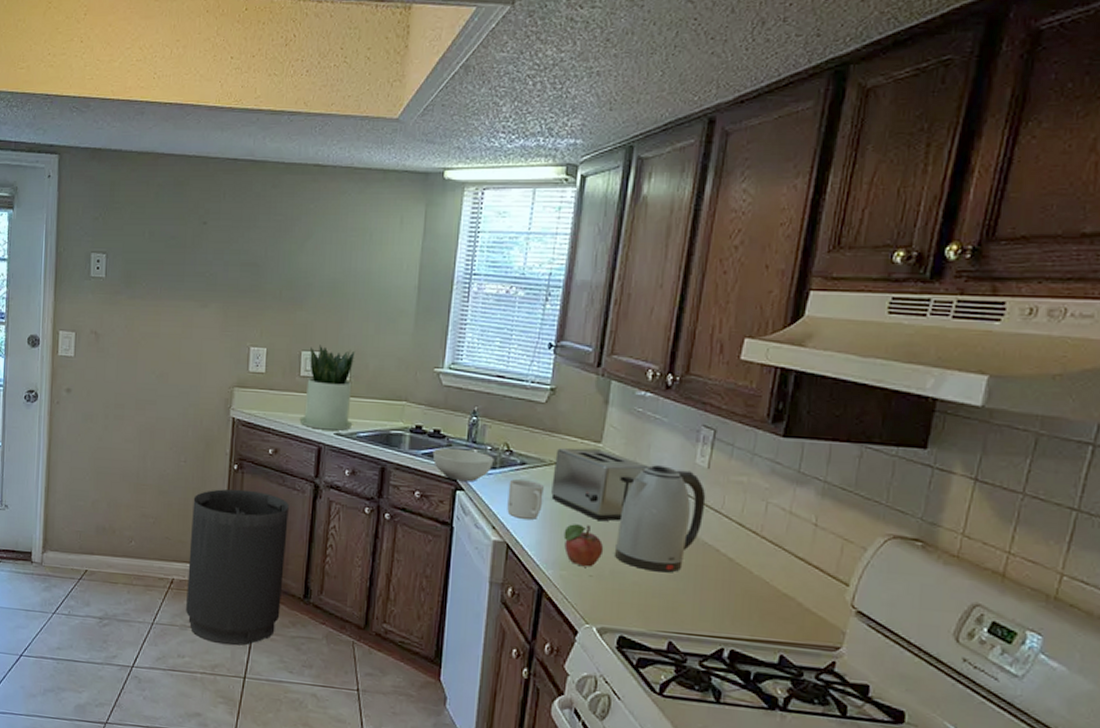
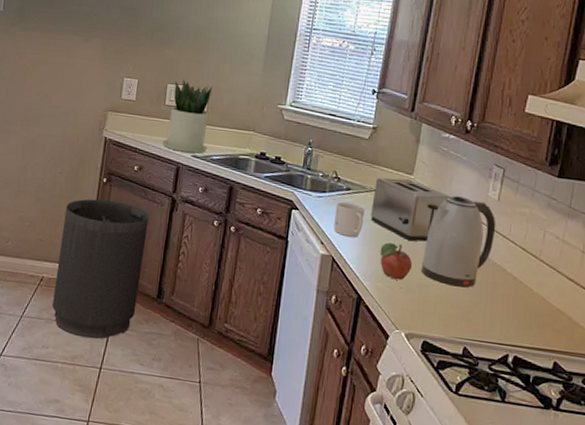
bowl: present [432,447,494,482] -> none [273,172,325,203]

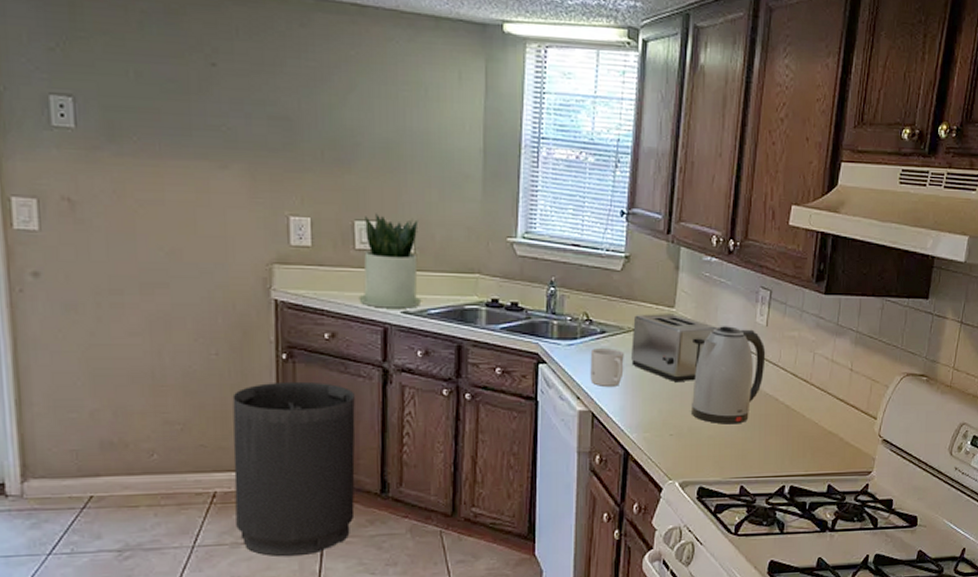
fruit: present [380,242,413,281] -> none [645,387,682,427]

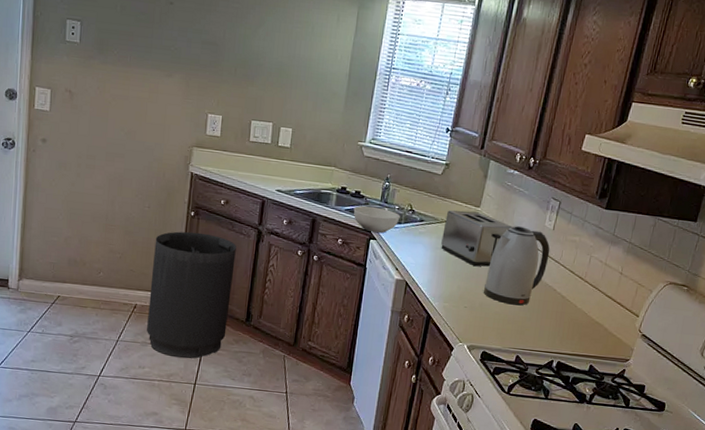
planter: present [359,213,422,308] -> none [247,116,296,188]
bowl: none [511,320,575,355] -> present [353,205,400,233]
mug: present [590,348,624,386] -> none [407,232,436,264]

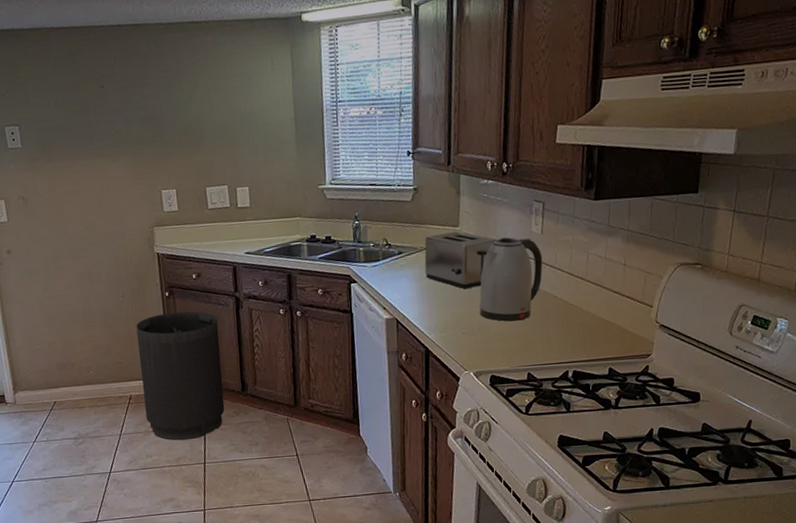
bowl: present [353,205,400,233] -> none [327,248,377,276]

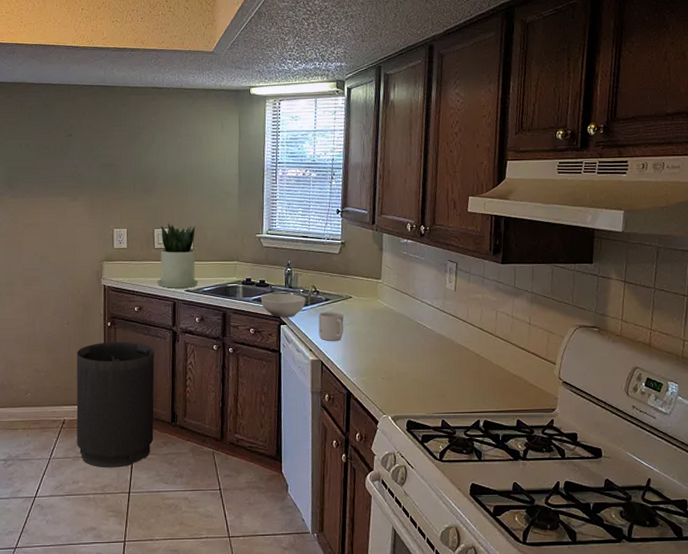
planter: none [213,179,259,252] -> present [157,223,199,288]
bowl: none [327,248,377,276] -> present [260,293,306,318]
mug: none [391,265,420,298] -> present [318,312,344,341]
toaster: present [424,232,498,289] -> none [349,284,415,337]
kettle: present [479,237,543,322] -> none [397,292,456,370]

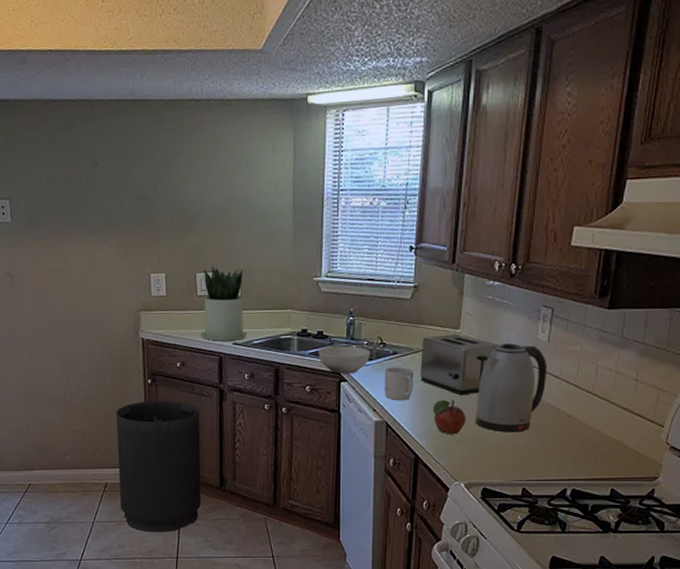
toaster: none [349,284,415,337] -> present [420,334,500,396]
fruit: none [361,341,391,372] -> present [433,400,466,435]
kettle: none [397,292,456,370] -> present [475,343,548,433]

